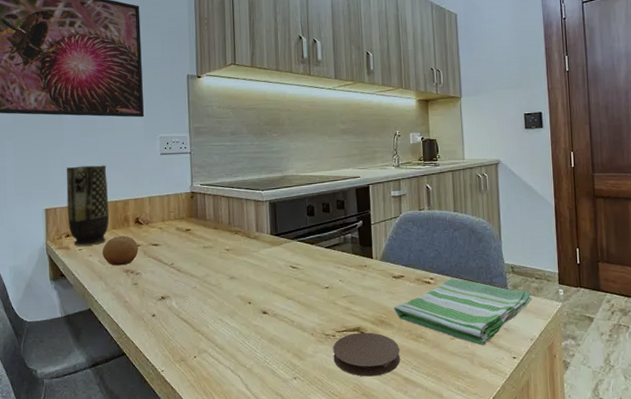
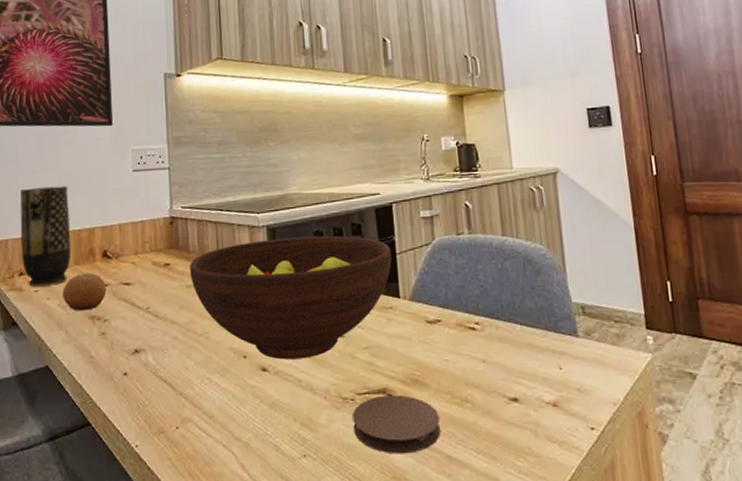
fruit bowl: none [207,209,367,305] -> present [190,235,392,360]
dish towel: present [394,278,533,346] -> none [429,323,612,413]

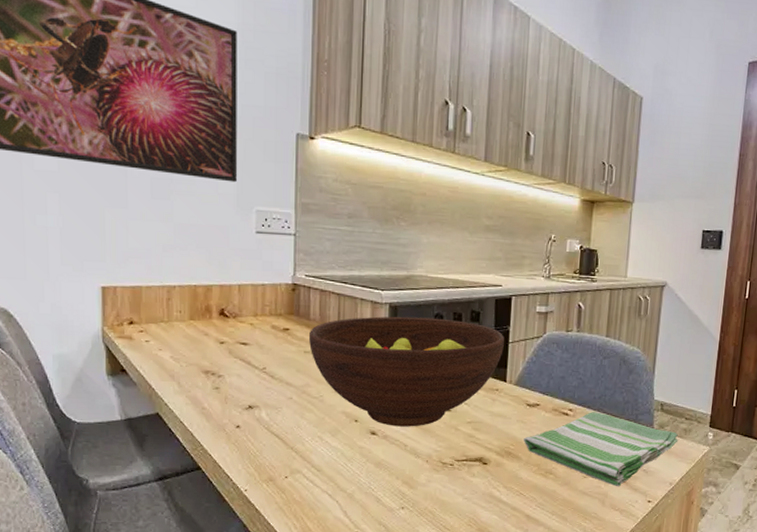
vase: present [20,185,71,287] -> none [130,236,186,338]
fruit: present [62,273,106,311] -> none [176,329,222,365]
coaster: present [352,394,441,454] -> none [449,463,526,512]
dish towel: none [429,323,612,413] -> present [524,412,679,487]

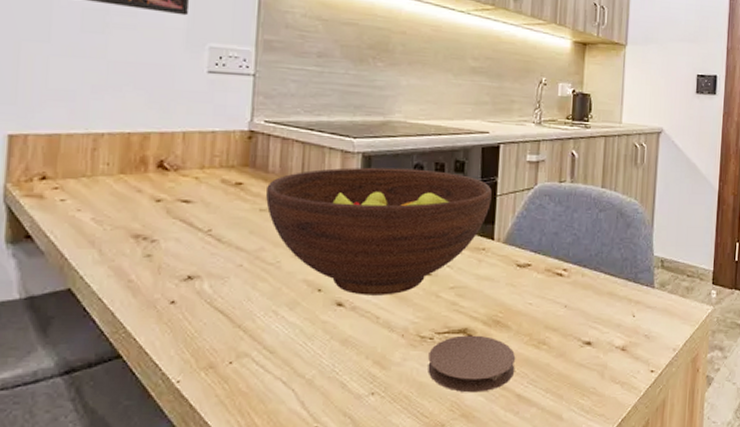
coaster: none [449,463,526,512] -> present [428,335,516,393]
dish towel: present [524,412,679,487] -> none [514,271,681,356]

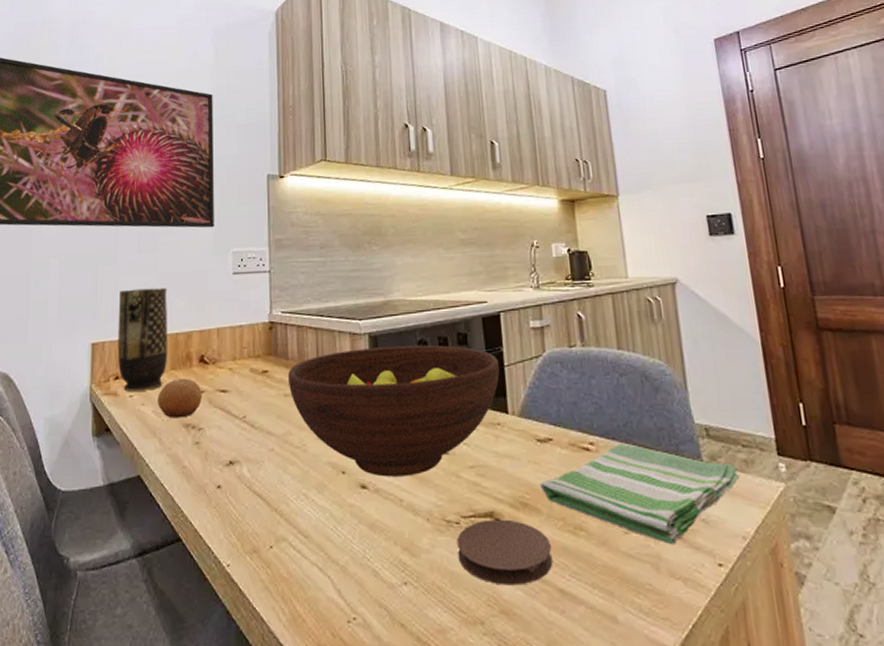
vase: none [46,75,120,195] -> present [117,287,168,391]
fruit: none [99,184,159,228] -> present [158,378,202,418]
dish towel: none [514,271,681,356] -> present [540,444,740,545]

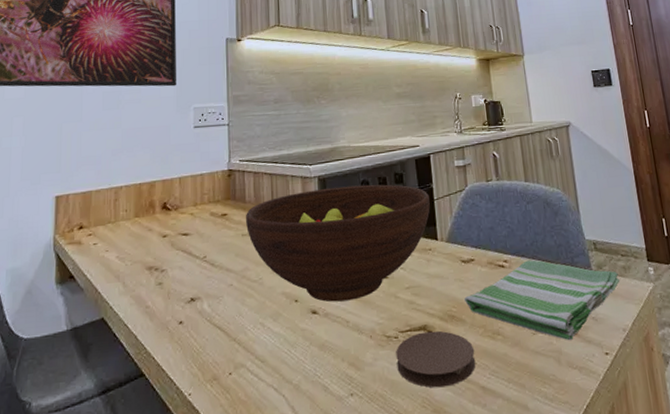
vase: present [117,287,168,391] -> none [82,141,132,240]
fruit: present [158,378,202,418] -> none [121,224,165,263]

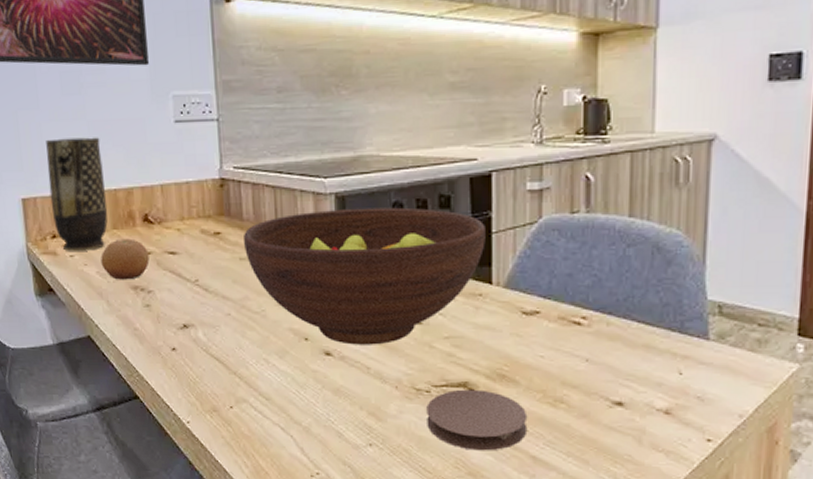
vase: none [82,141,132,240] -> present [46,137,108,251]
fruit: none [121,224,165,263] -> present [100,238,149,280]
dish towel: present [465,259,620,341] -> none [521,319,749,420]

